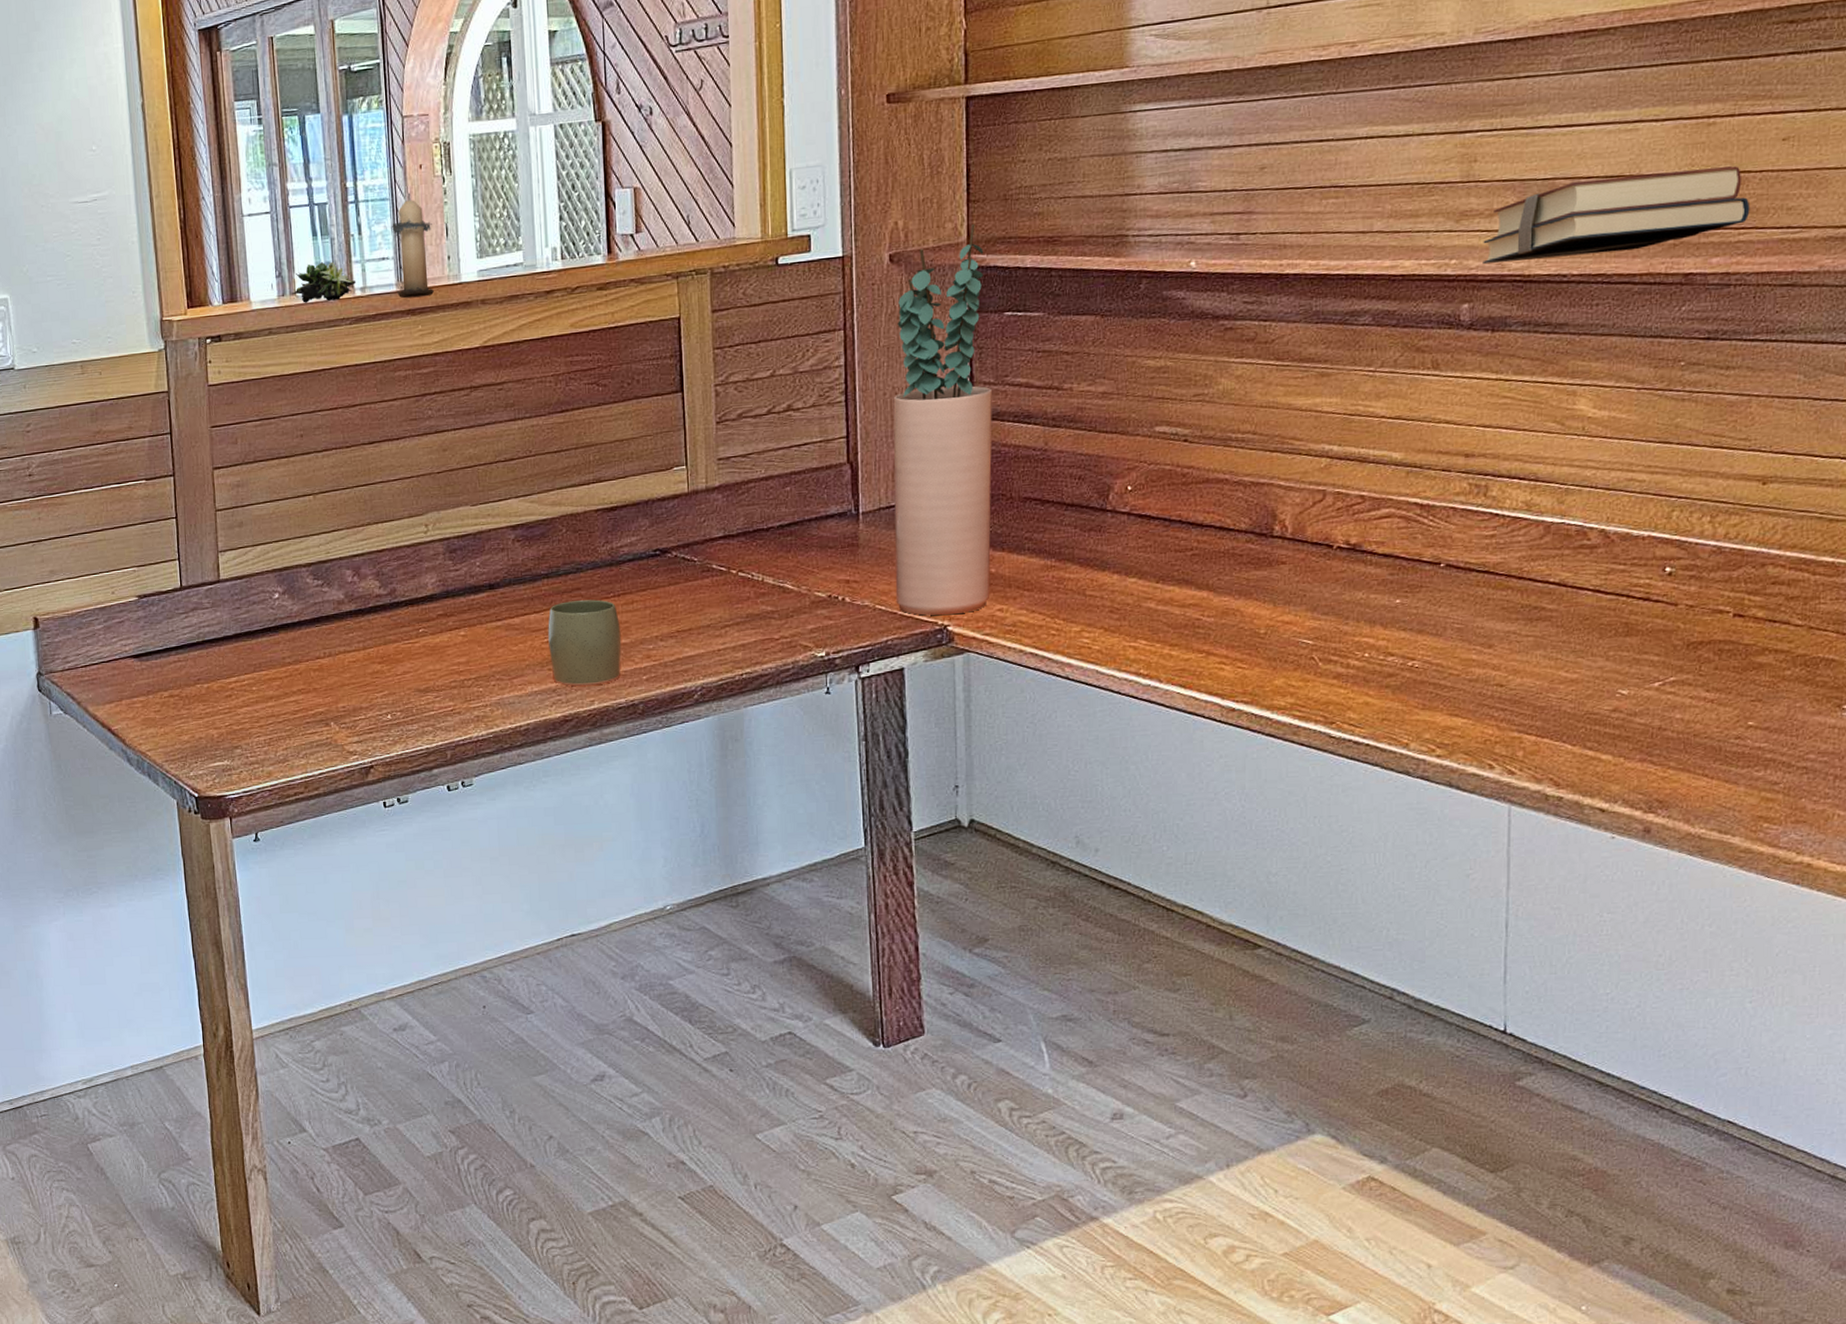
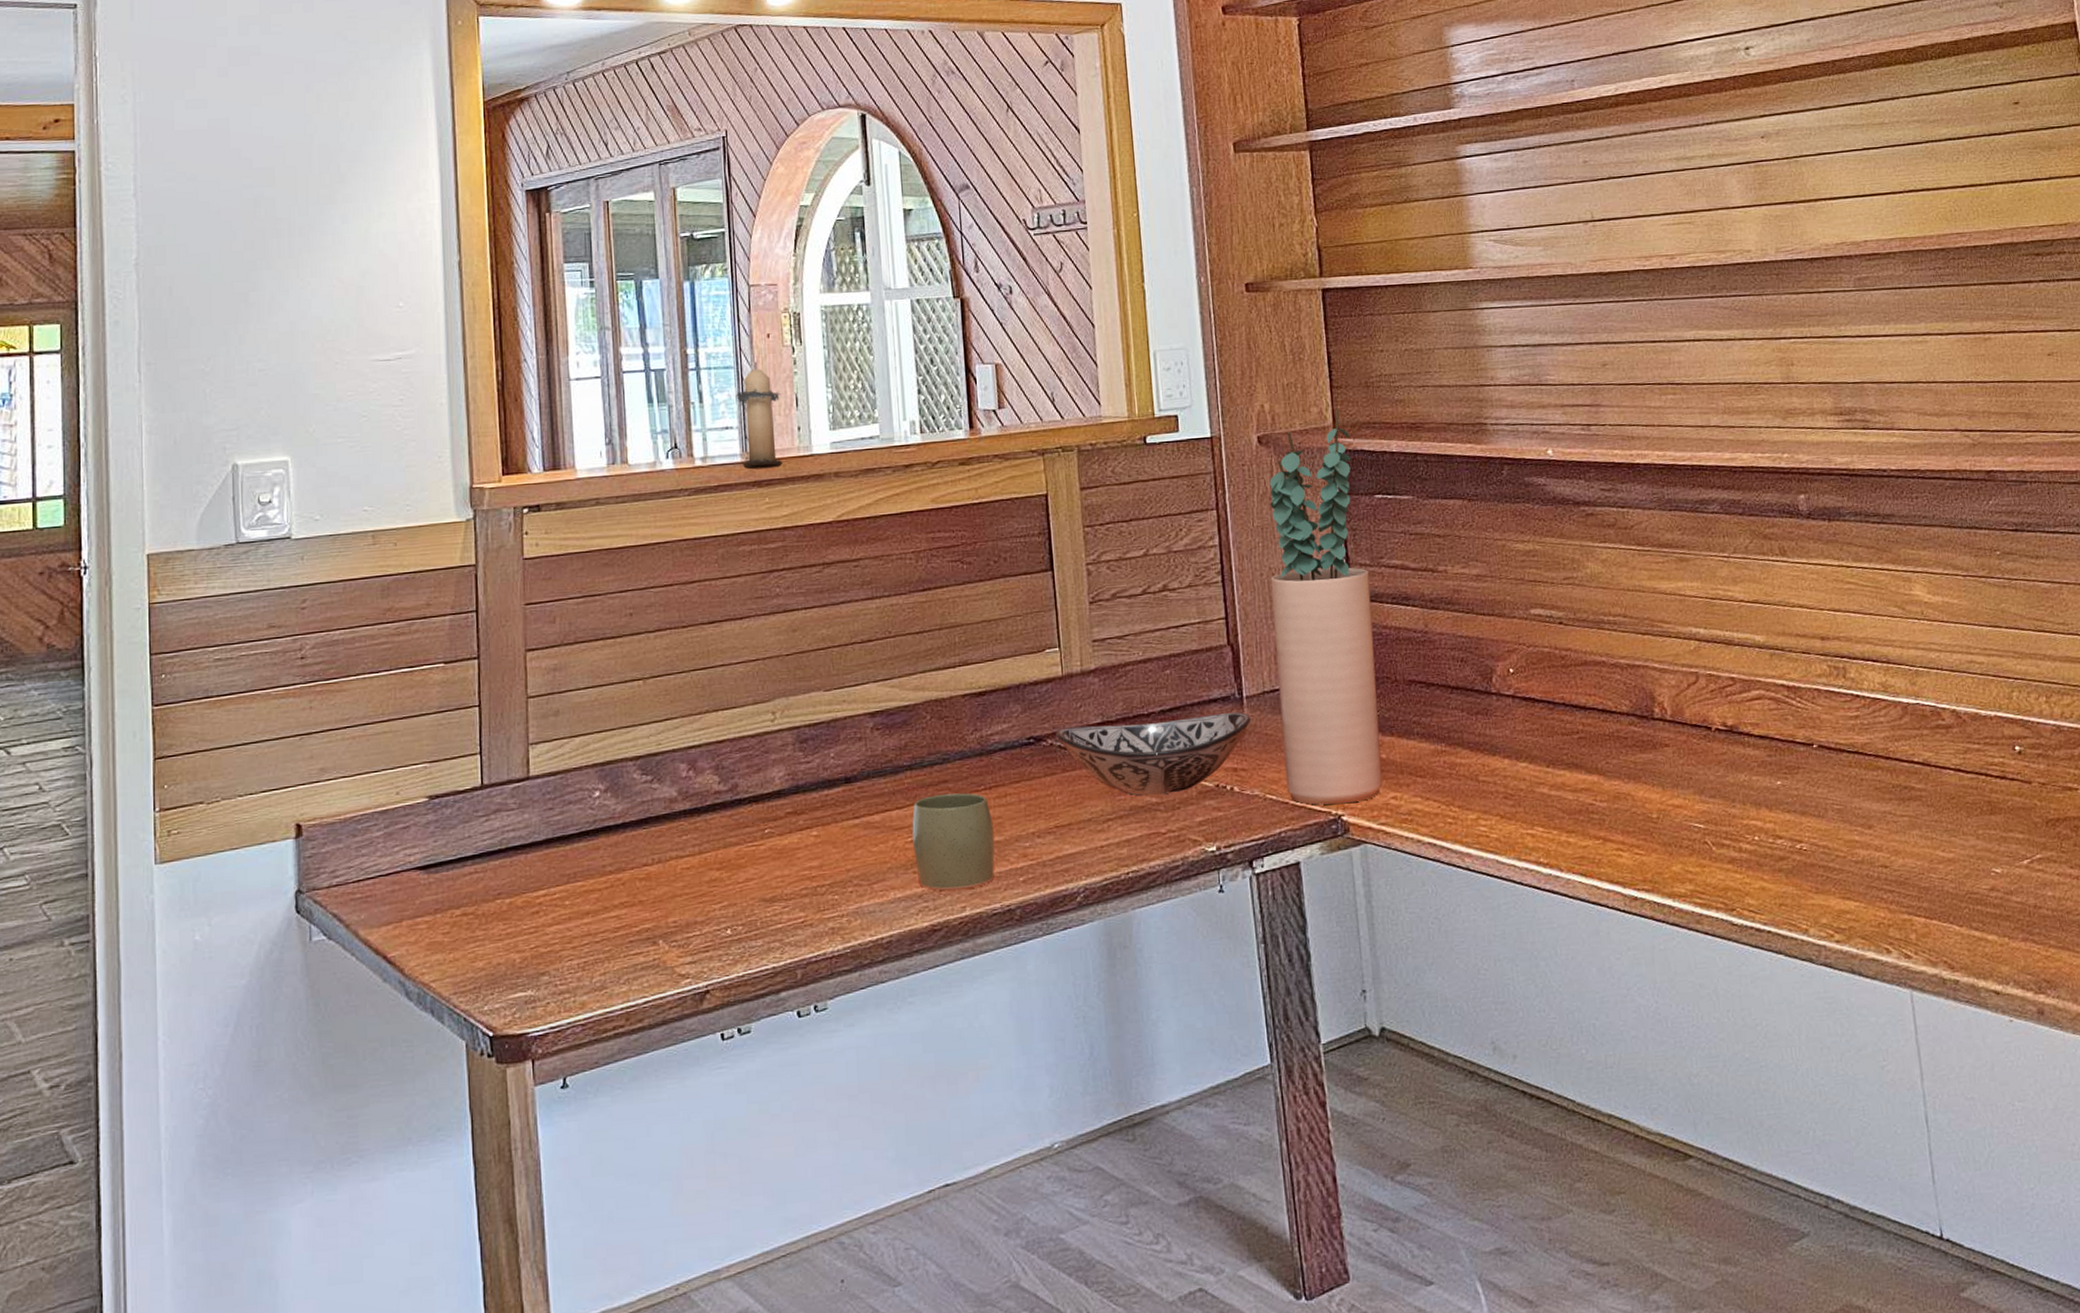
succulent plant: present [291,261,357,304] -> none [622,429,697,473]
decorative bowl: none [680,527,866,604] -> present [1056,712,1251,796]
books: present [1483,166,1750,264] -> none [1809,376,2032,458]

